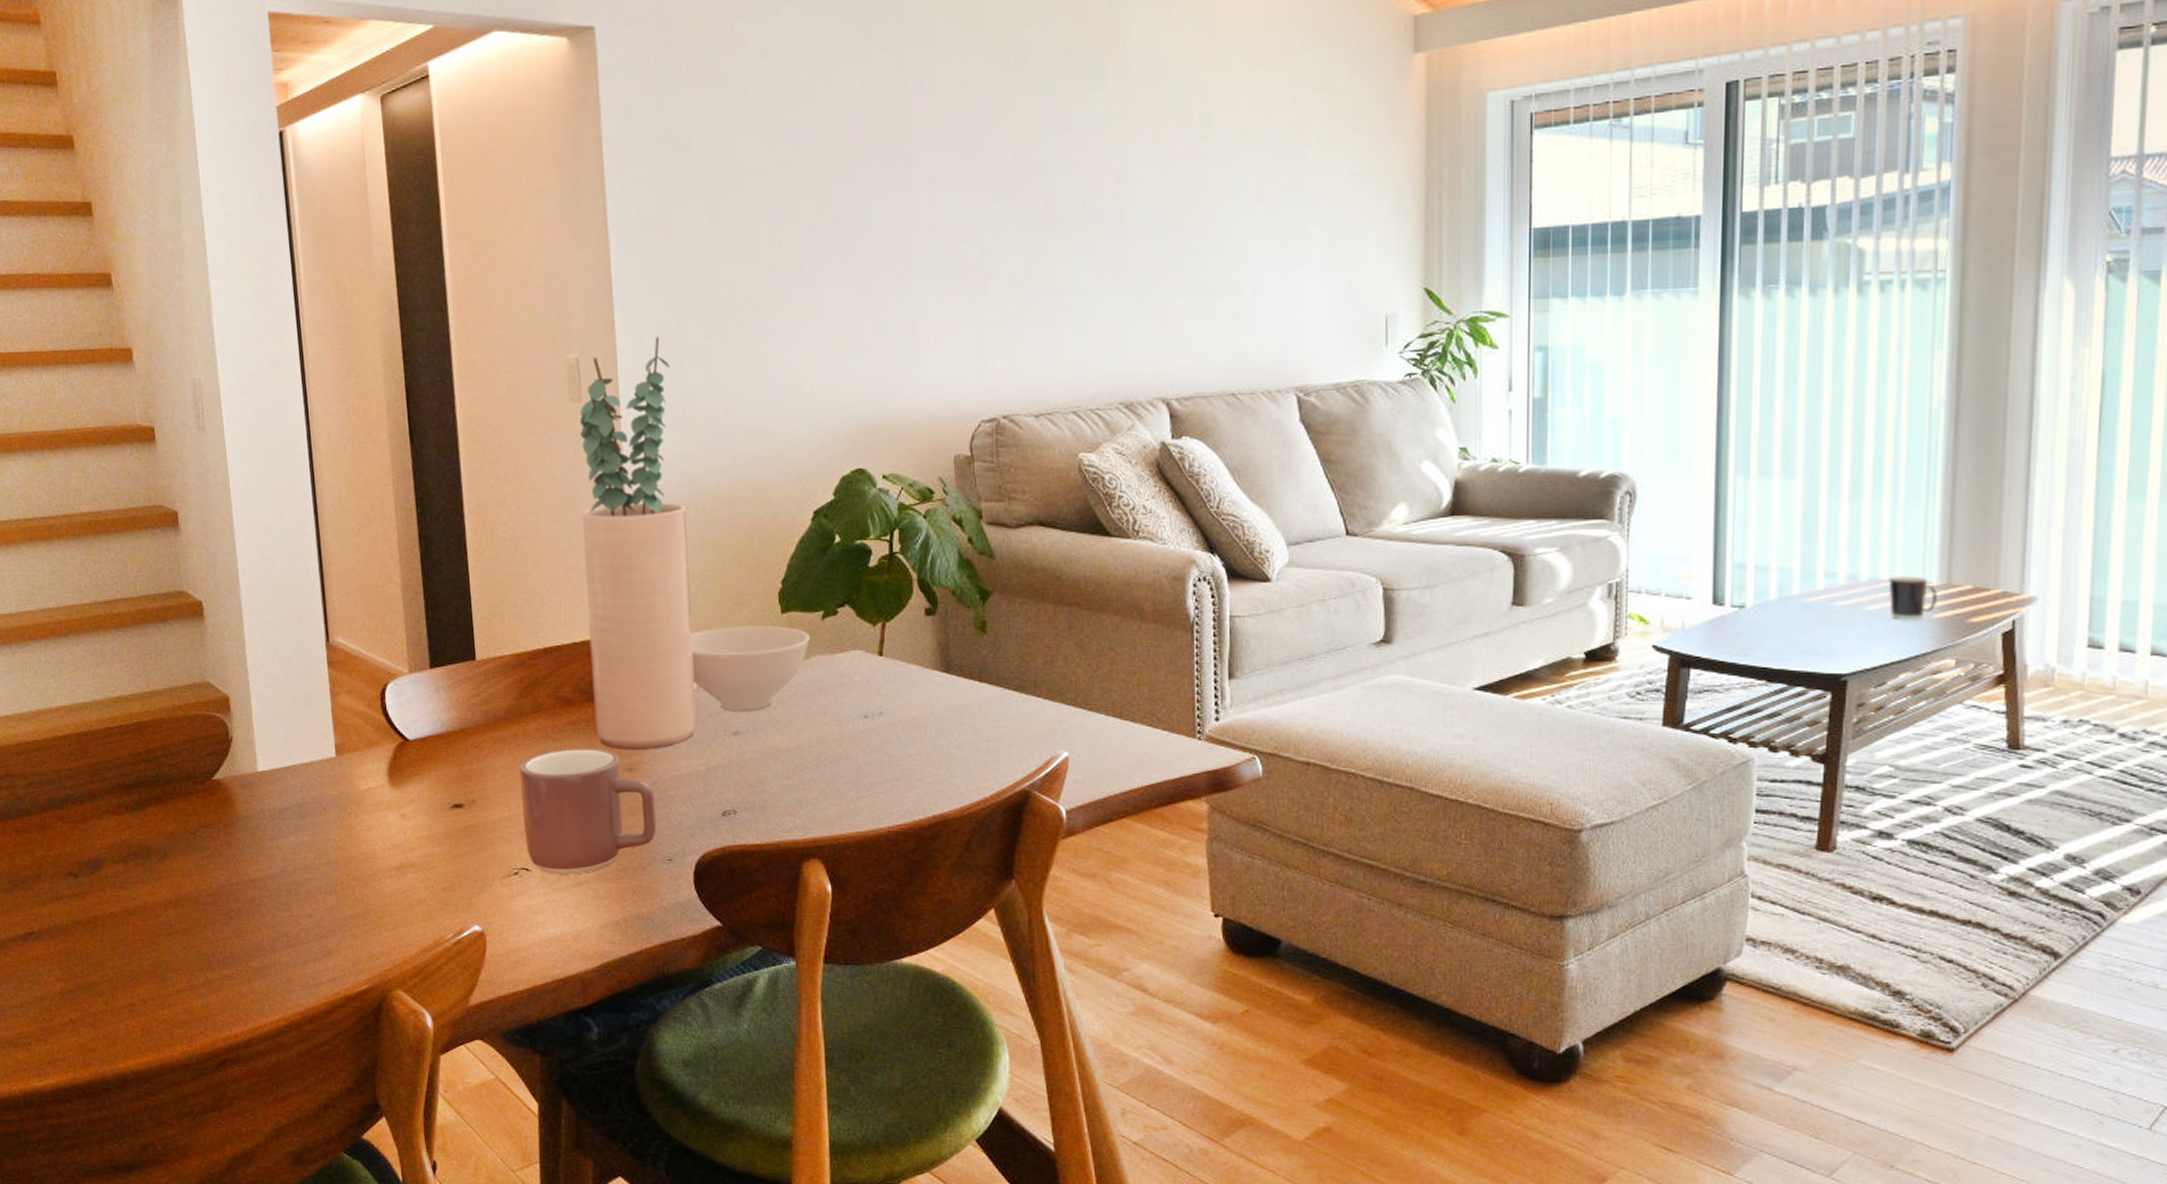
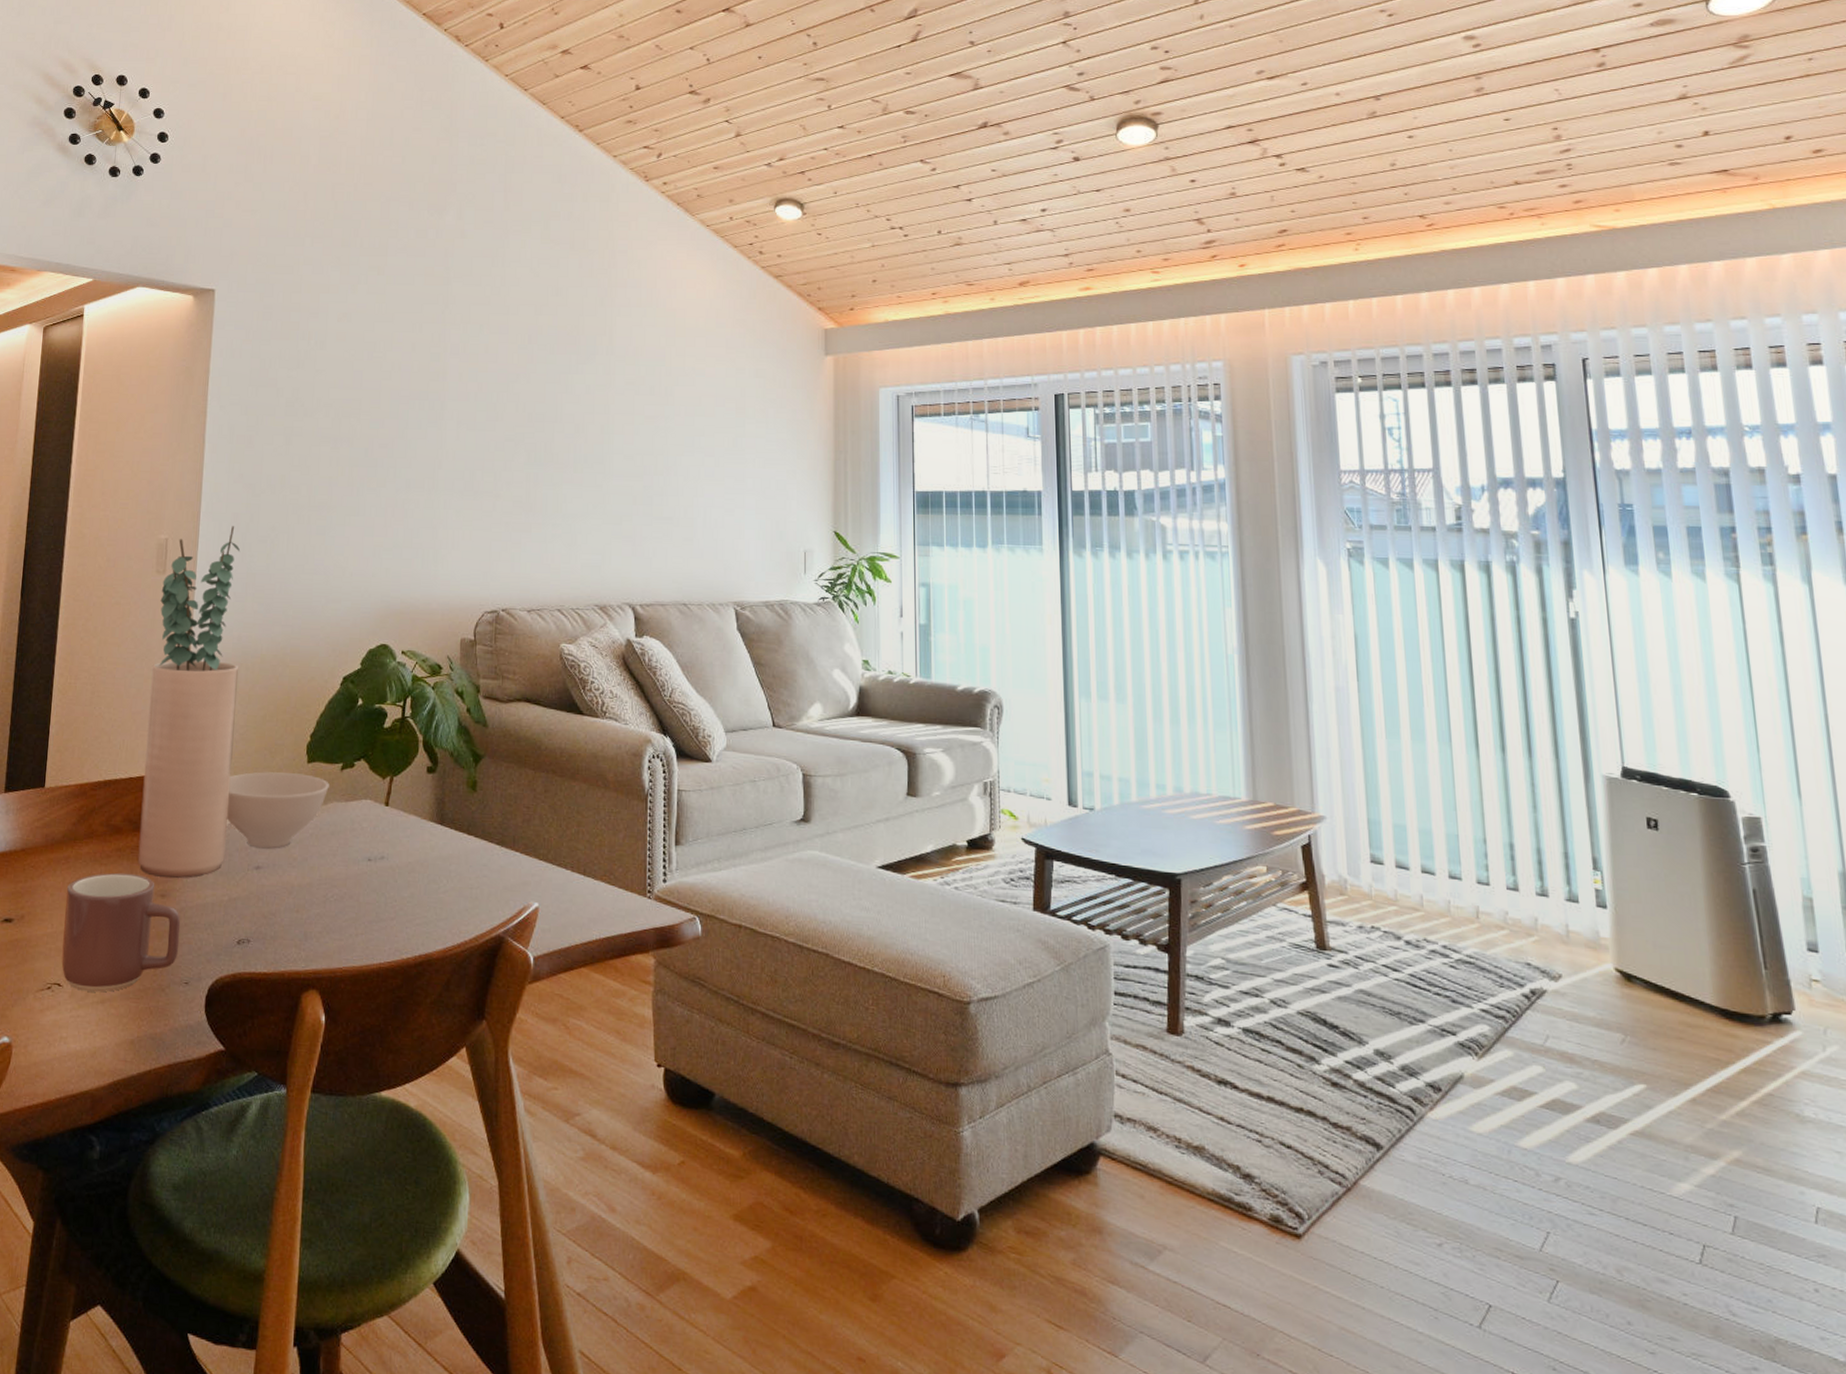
mug: present [1888,576,1937,619] -> none [1207,791,1247,829]

